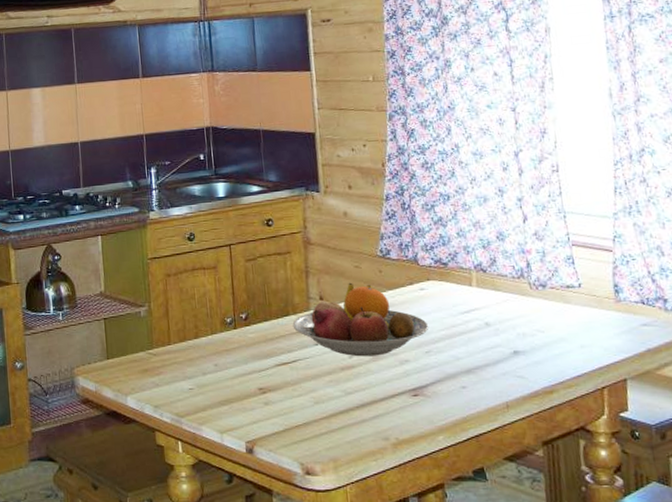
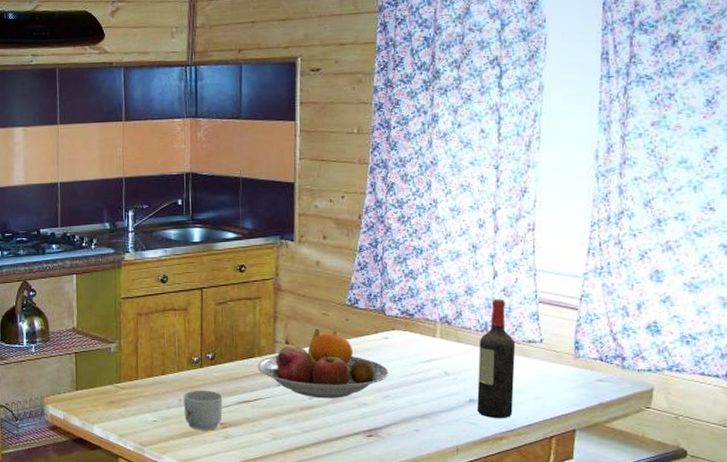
mug: none [219,353,261,397] -> present [184,390,223,430]
wine bottle: none [516,243,560,370] -> present [477,298,516,418]

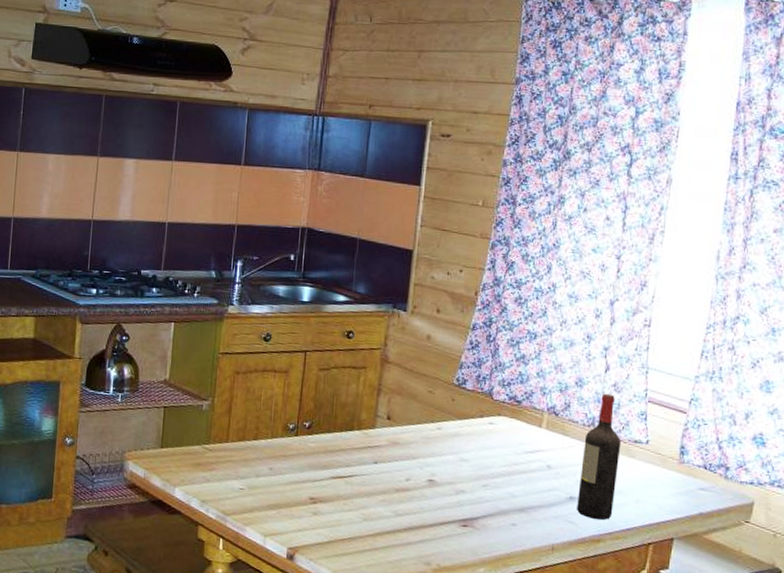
mug: present [184,390,223,430] -> none [273,459,316,505]
fruit bowl: present [257,328,390,398] -> none [355,406,491,483]

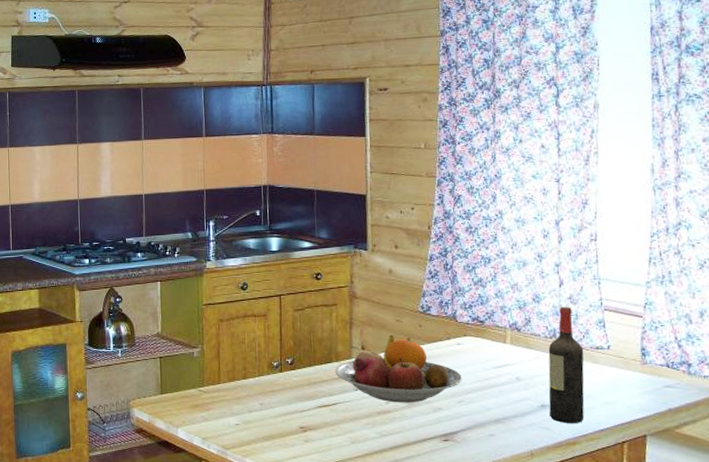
fruit bowl: none [355,406,491,483] -> present [335,335,463,403]

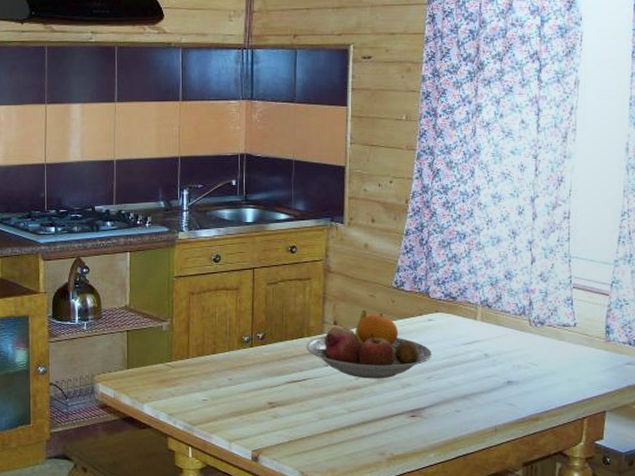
wine bottle: present [548,306,585,423] -> none [515,283,551,399]

